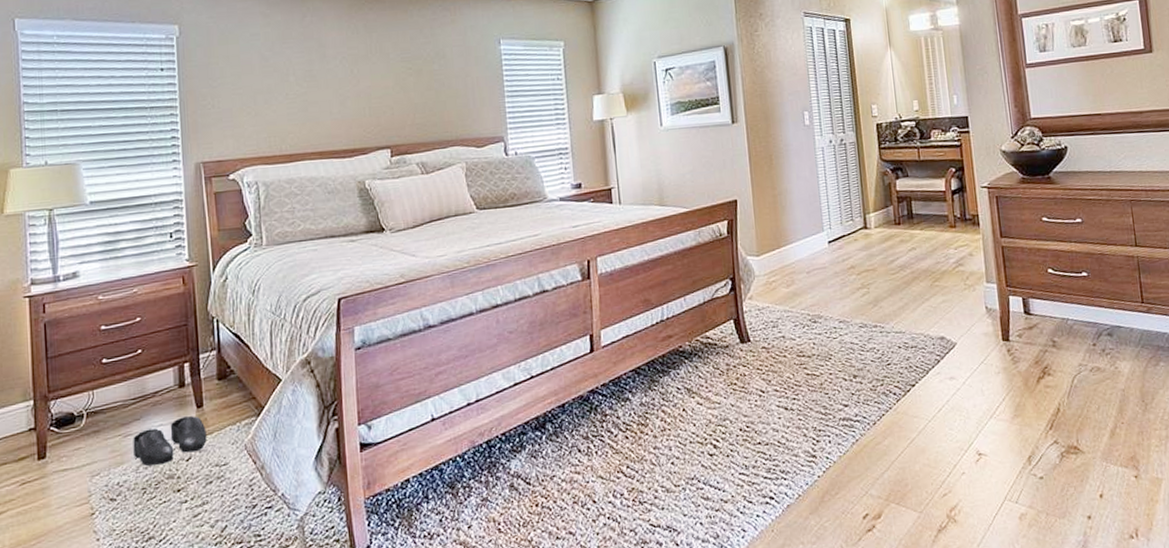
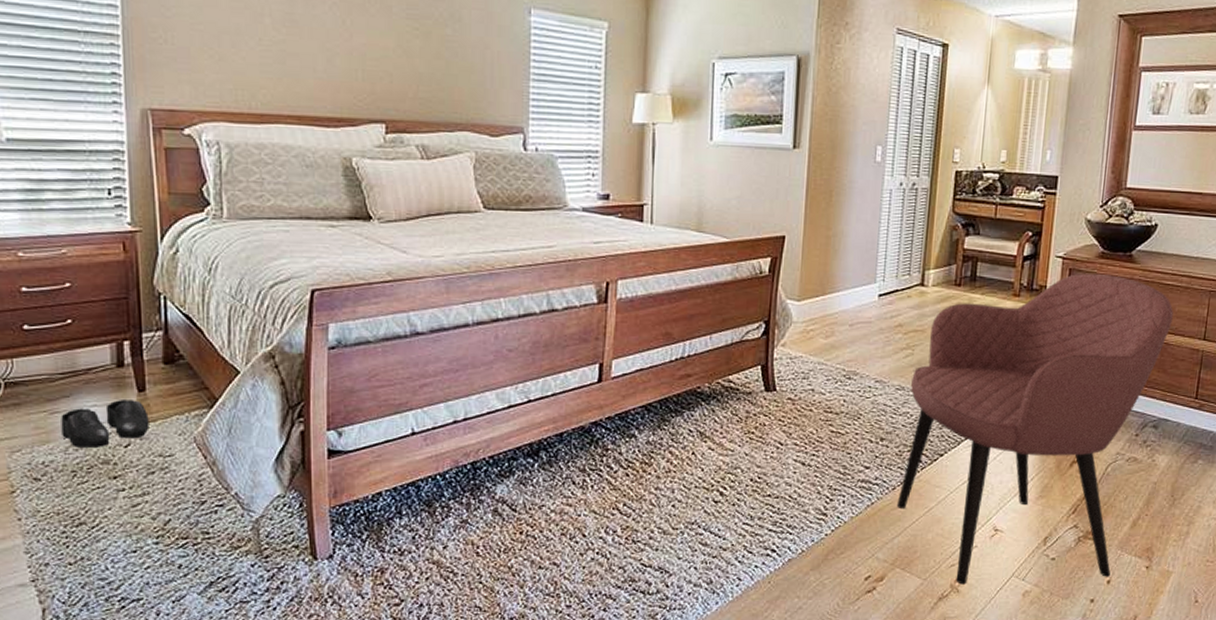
armchair: none [872,197,1102,514] -> present [896,273,1174,585]

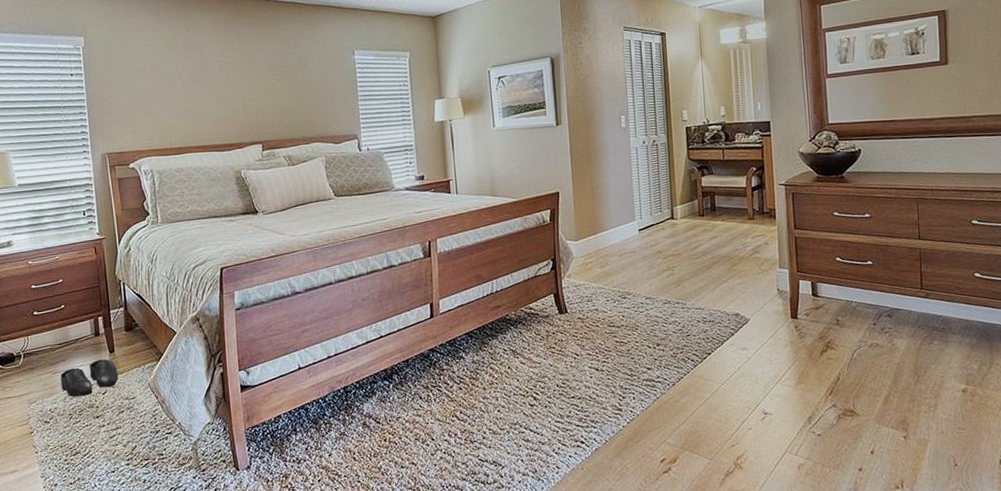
armchair: present [896,273,1174,585] -> none [675,194,888,462]

